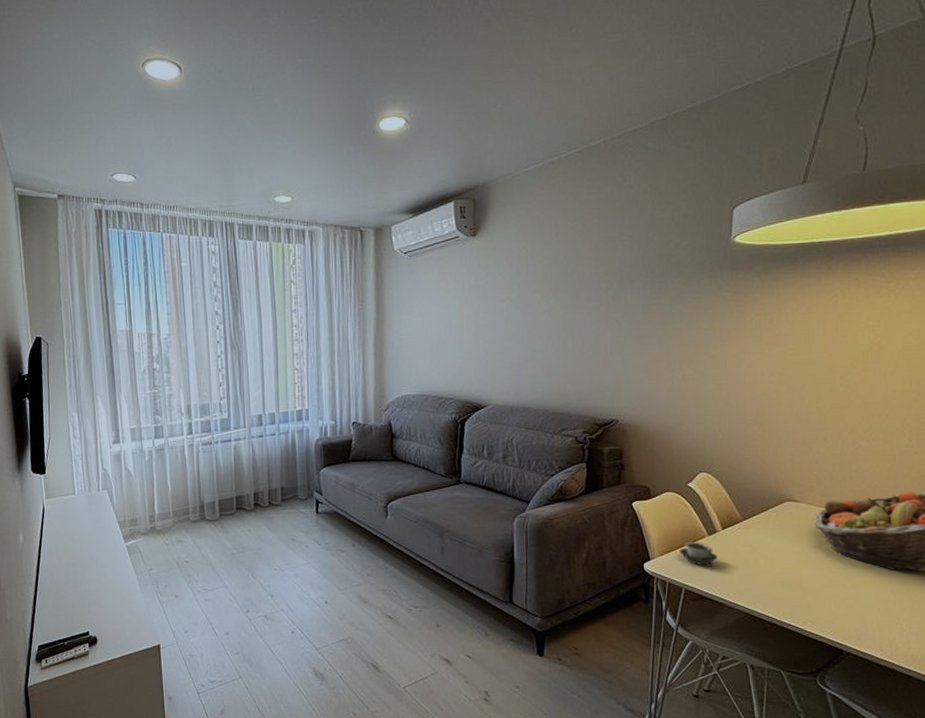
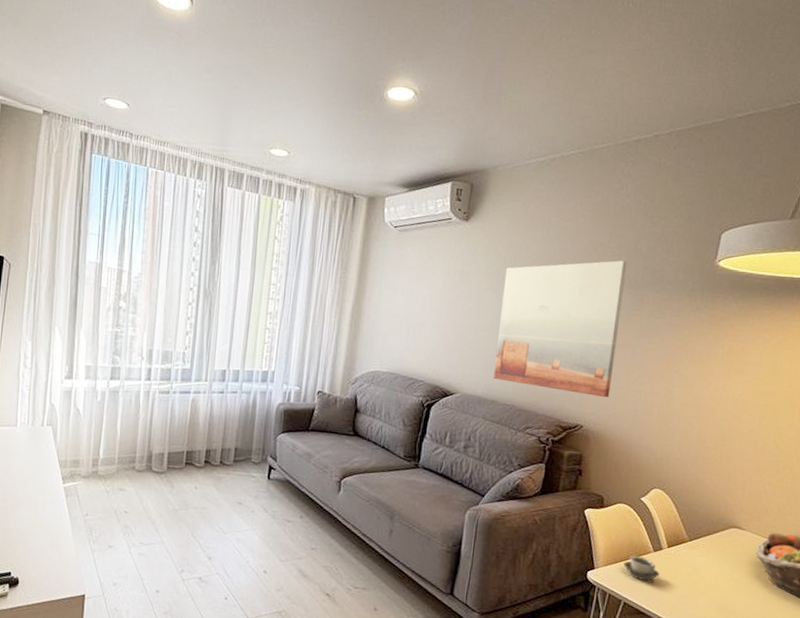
wall art: none [519,251,642,390] -> present [494,260,628,398]

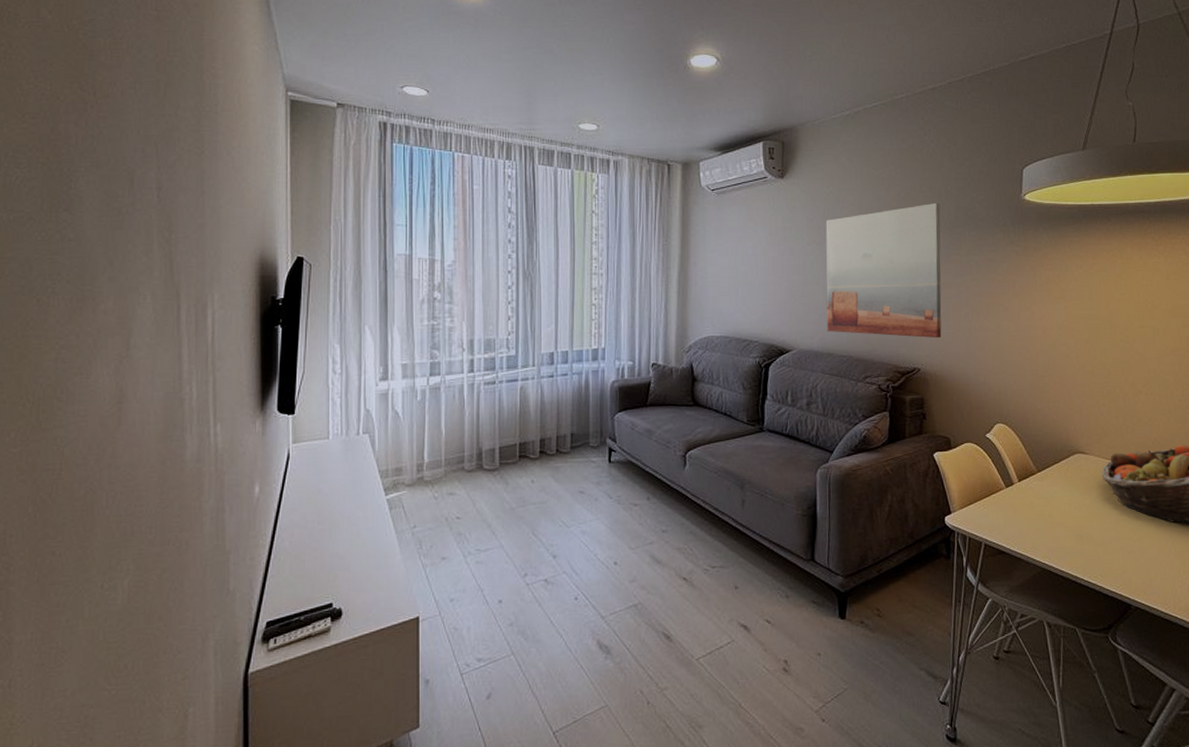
cup: present [624,555,660,582] -> none [979,493,1015,519]

